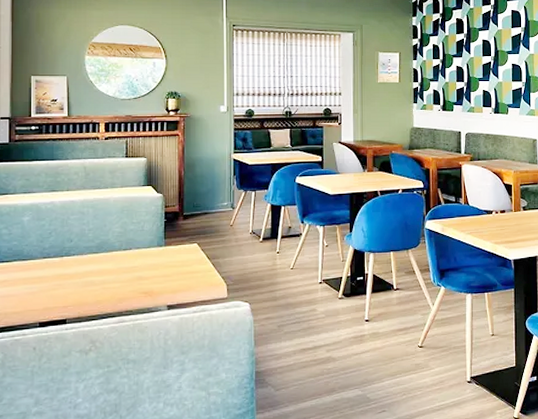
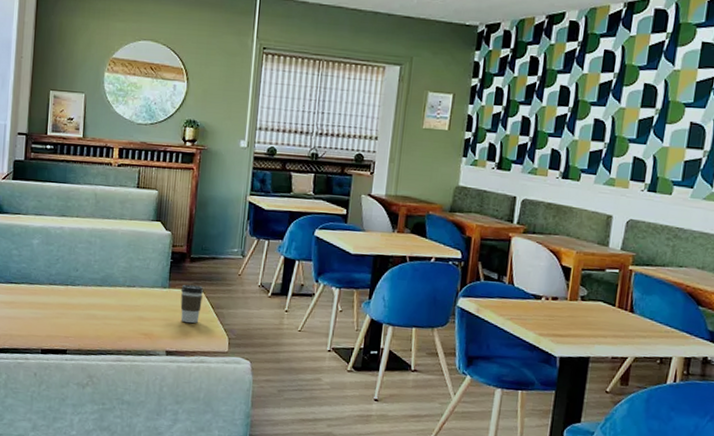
coffee cup: none [176,240,199,276] -> present [180,284,204,323]

